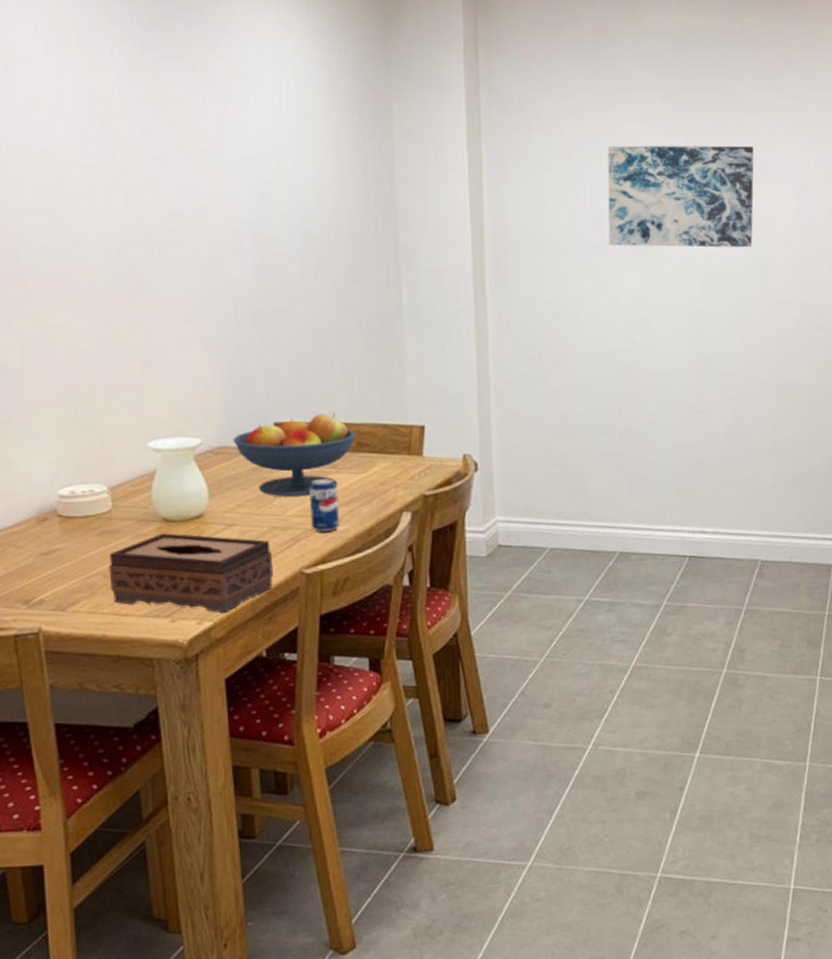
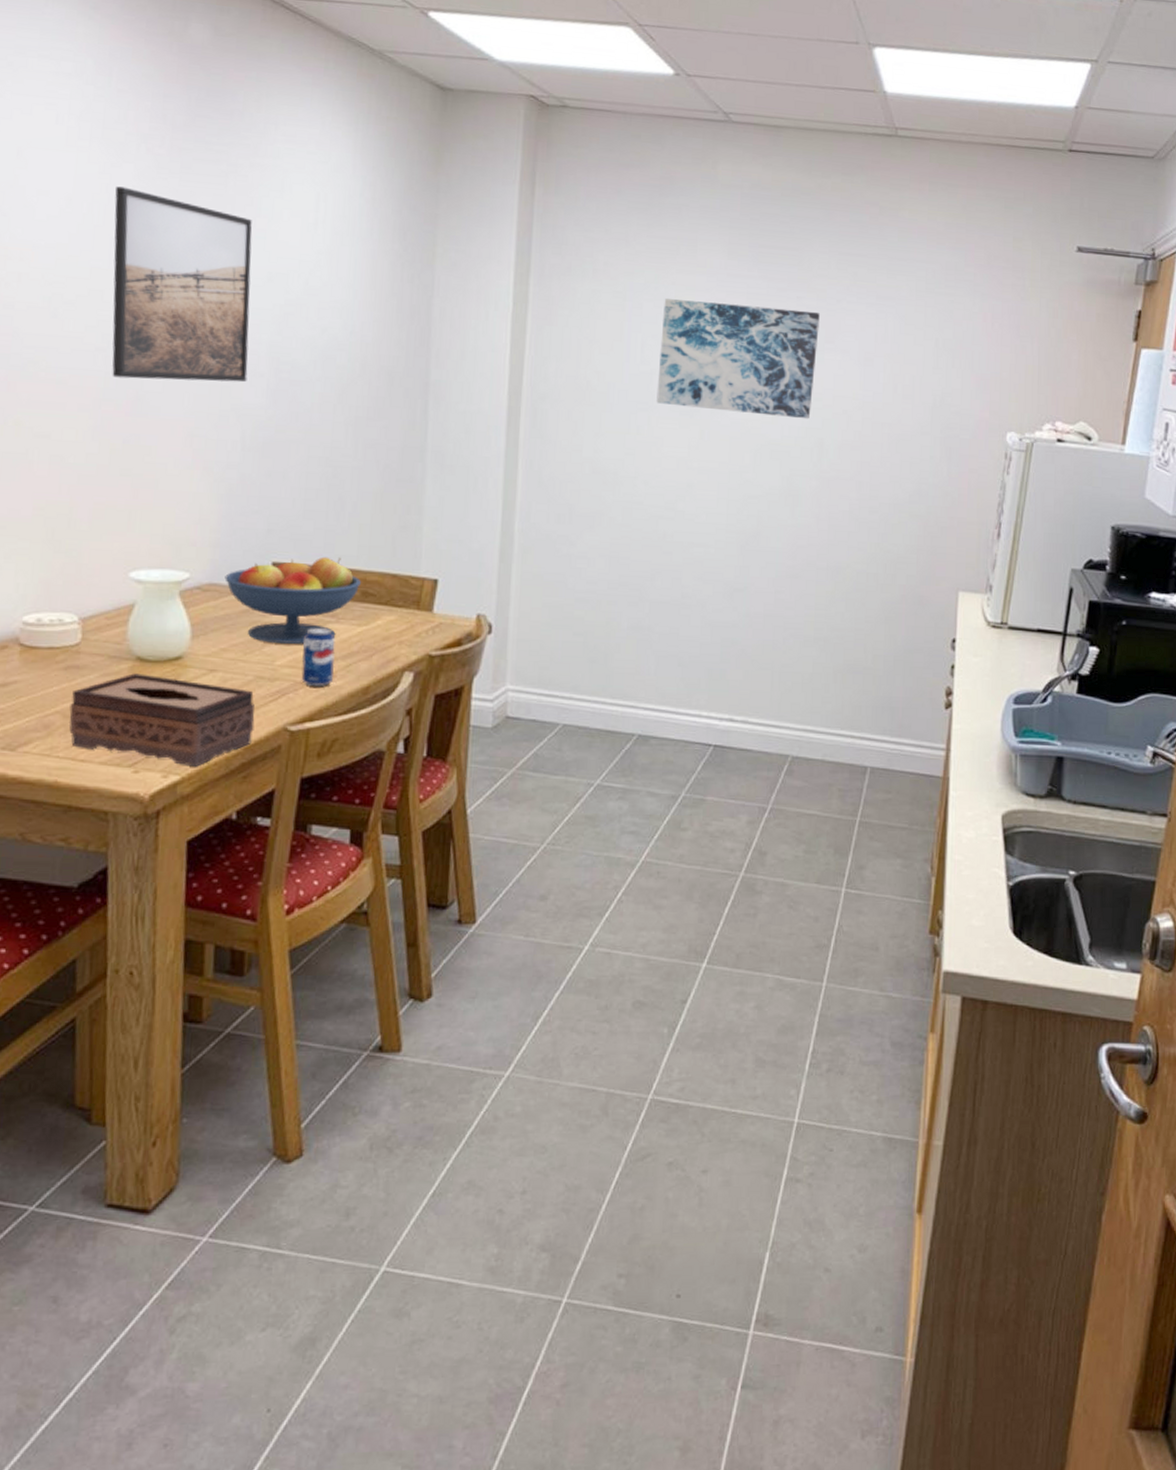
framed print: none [96,89,234,266] -> present [112,186,252,383]

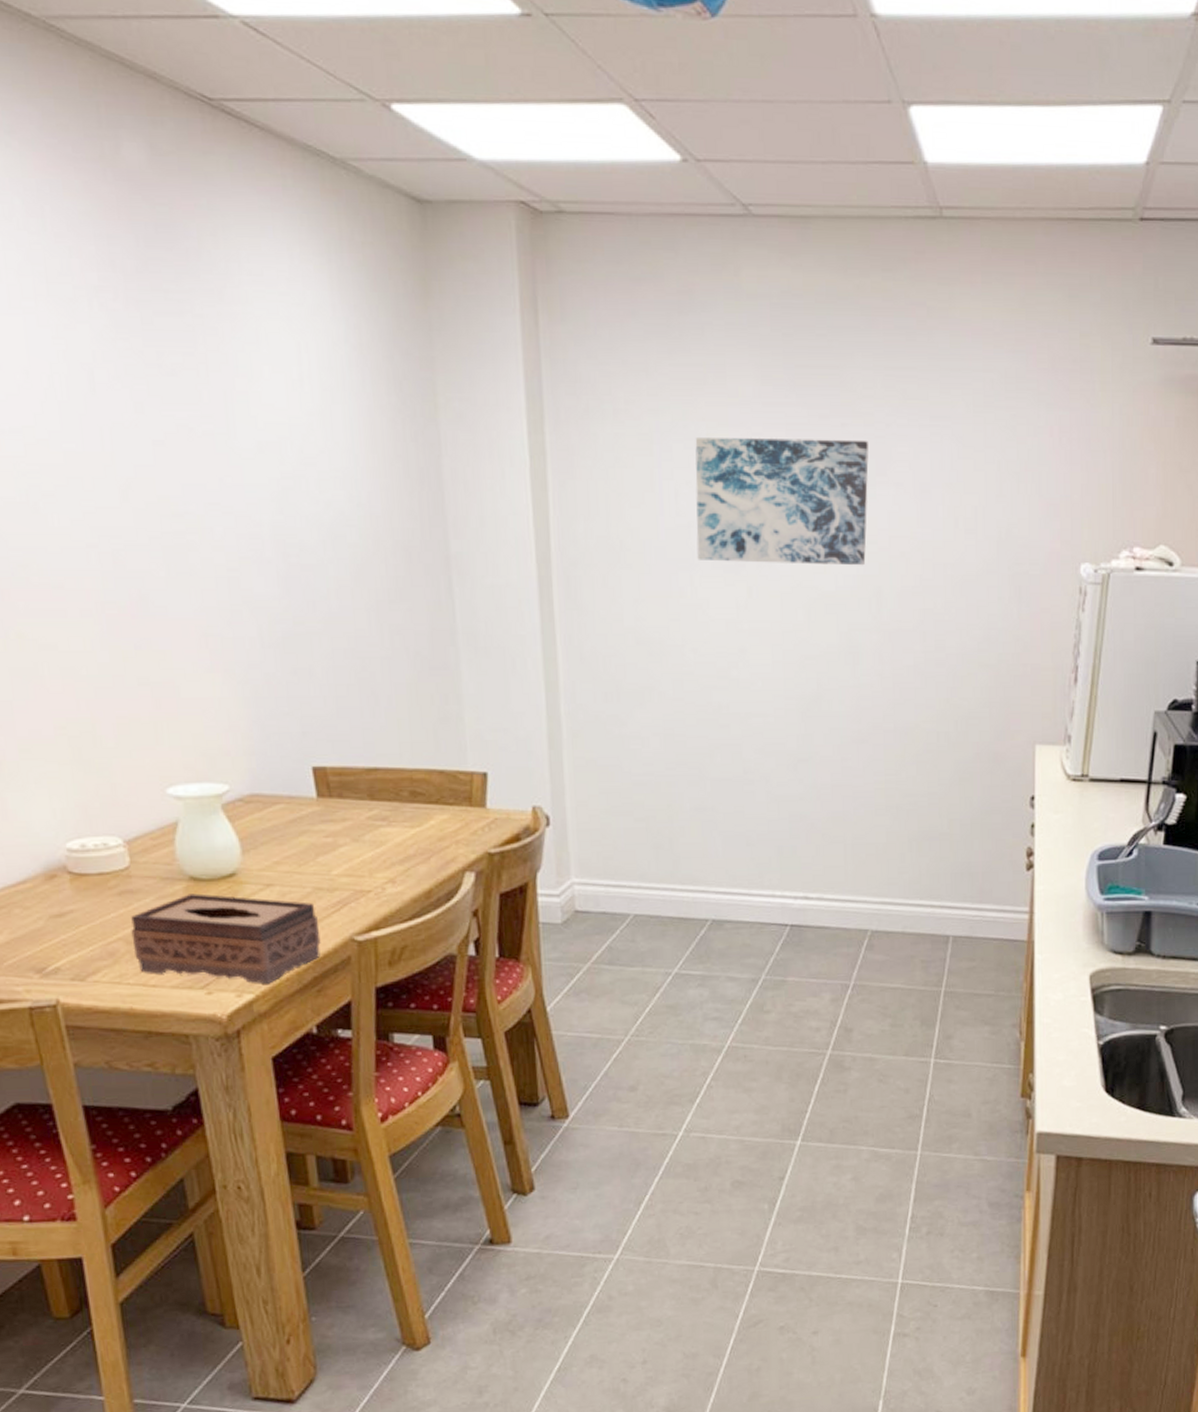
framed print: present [112,186,252,383] -> none [74,353,254,576]
fruit bowl: present [224,556,362,644] -> none [265,756,409,852]
beverage can: present [301,628,336,687] -> none [357,833,393,895]

